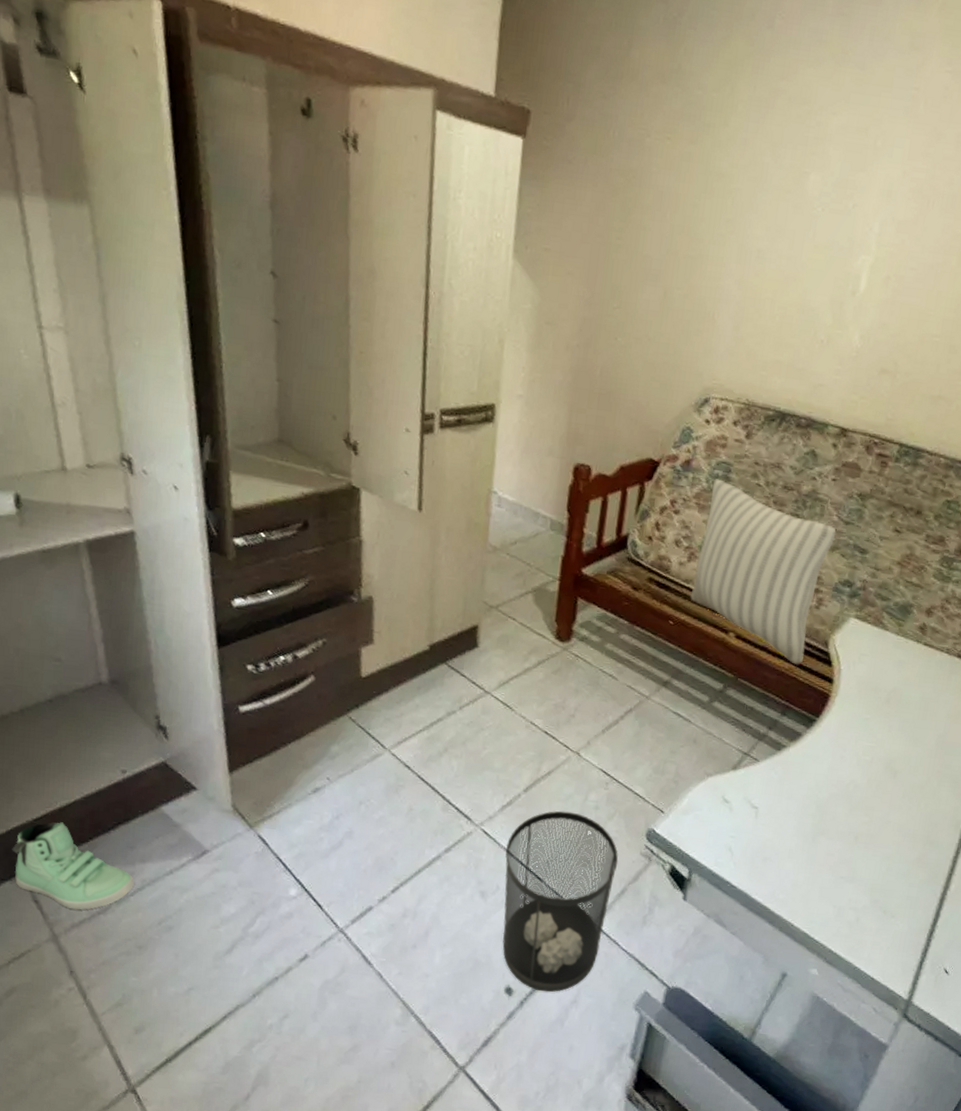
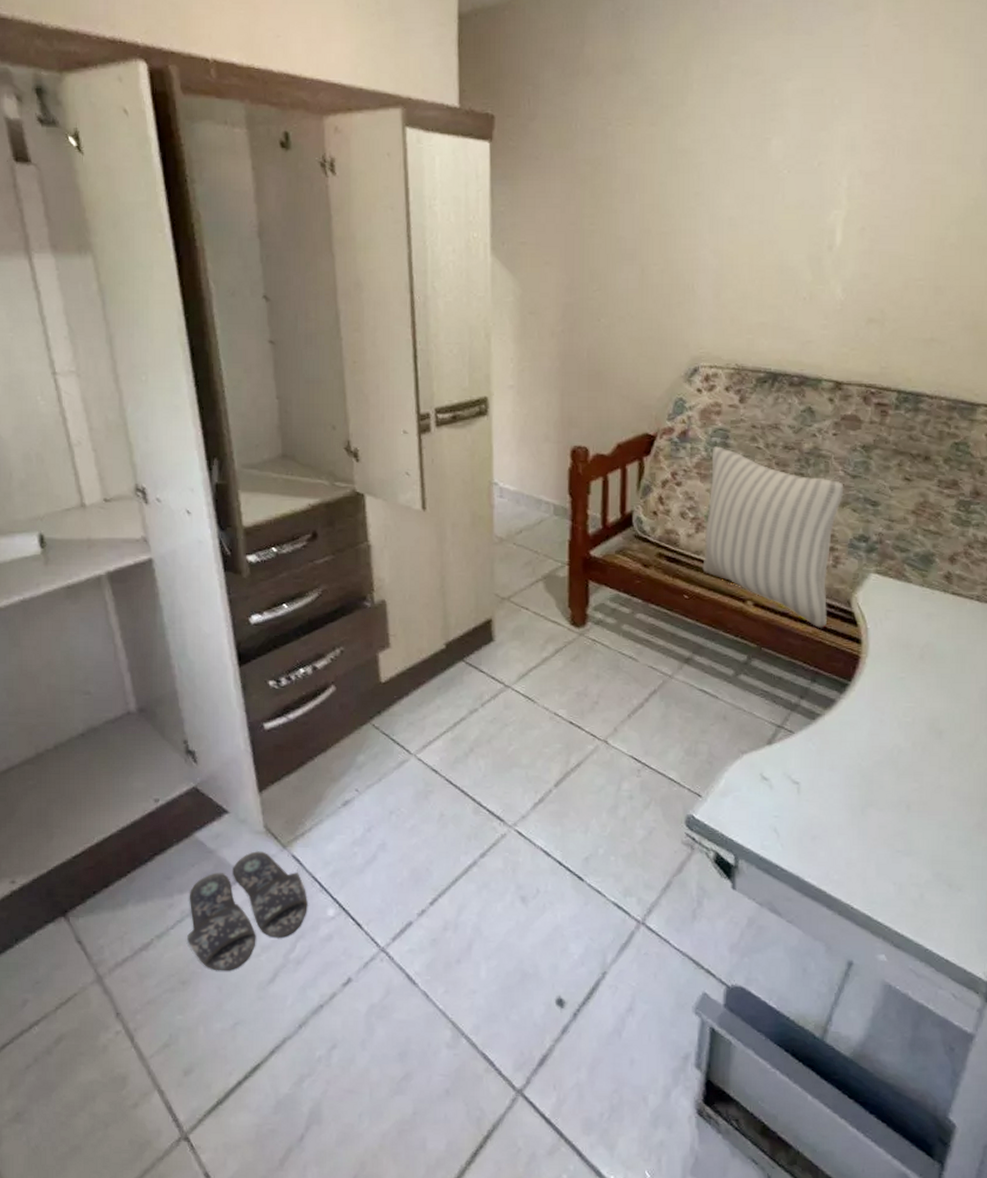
sneaker: present [12,822,135,910] -> none [53,858,175,948]
slippers: none [147,828,271,940] -> present [187,851,308,972]
waste bin: present [502,810,619,993] -> none [543,803,660,1001]

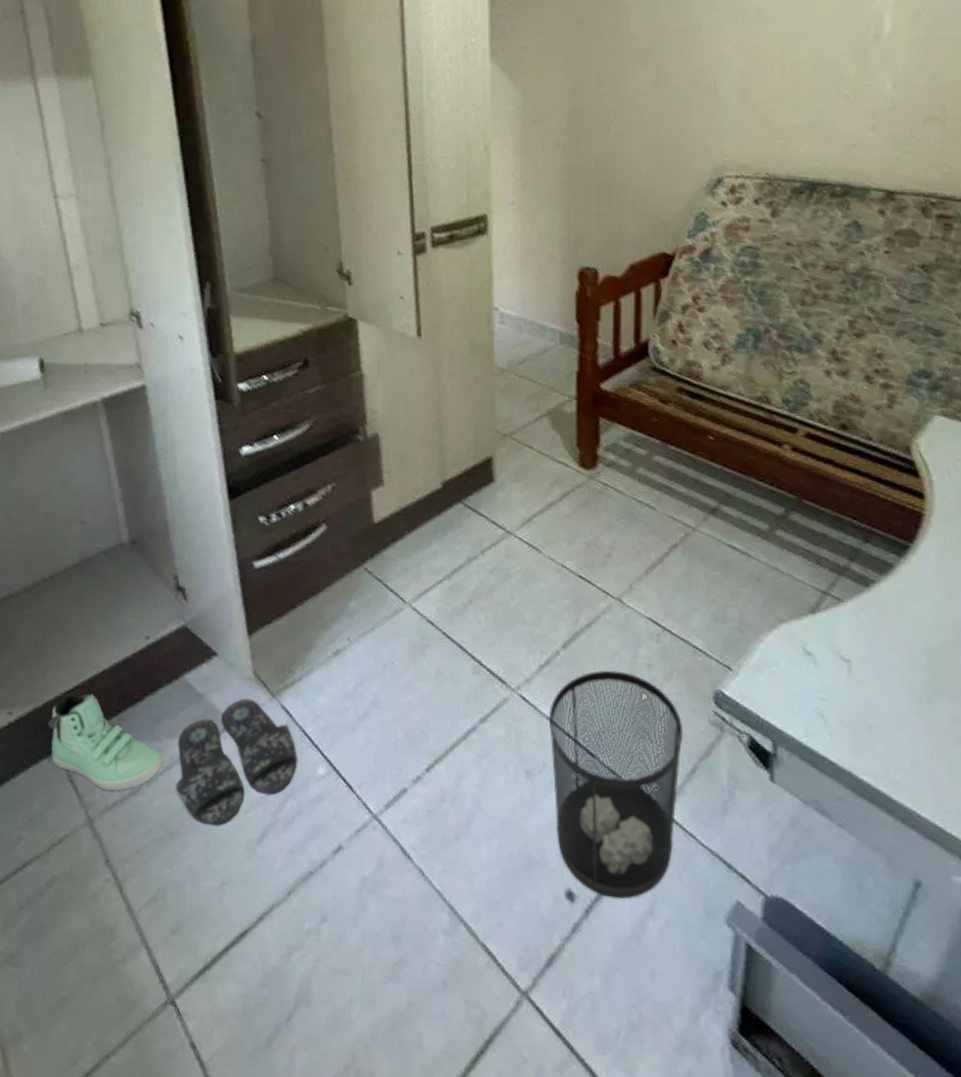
sneaker: none [53,858,175,948] -> present [48,694,164,791]
waste bin: none [543,803,660,1001] -> present [549,670,684,899]
pillow: present [702,446,844,629] -> none [730,267,900,480]

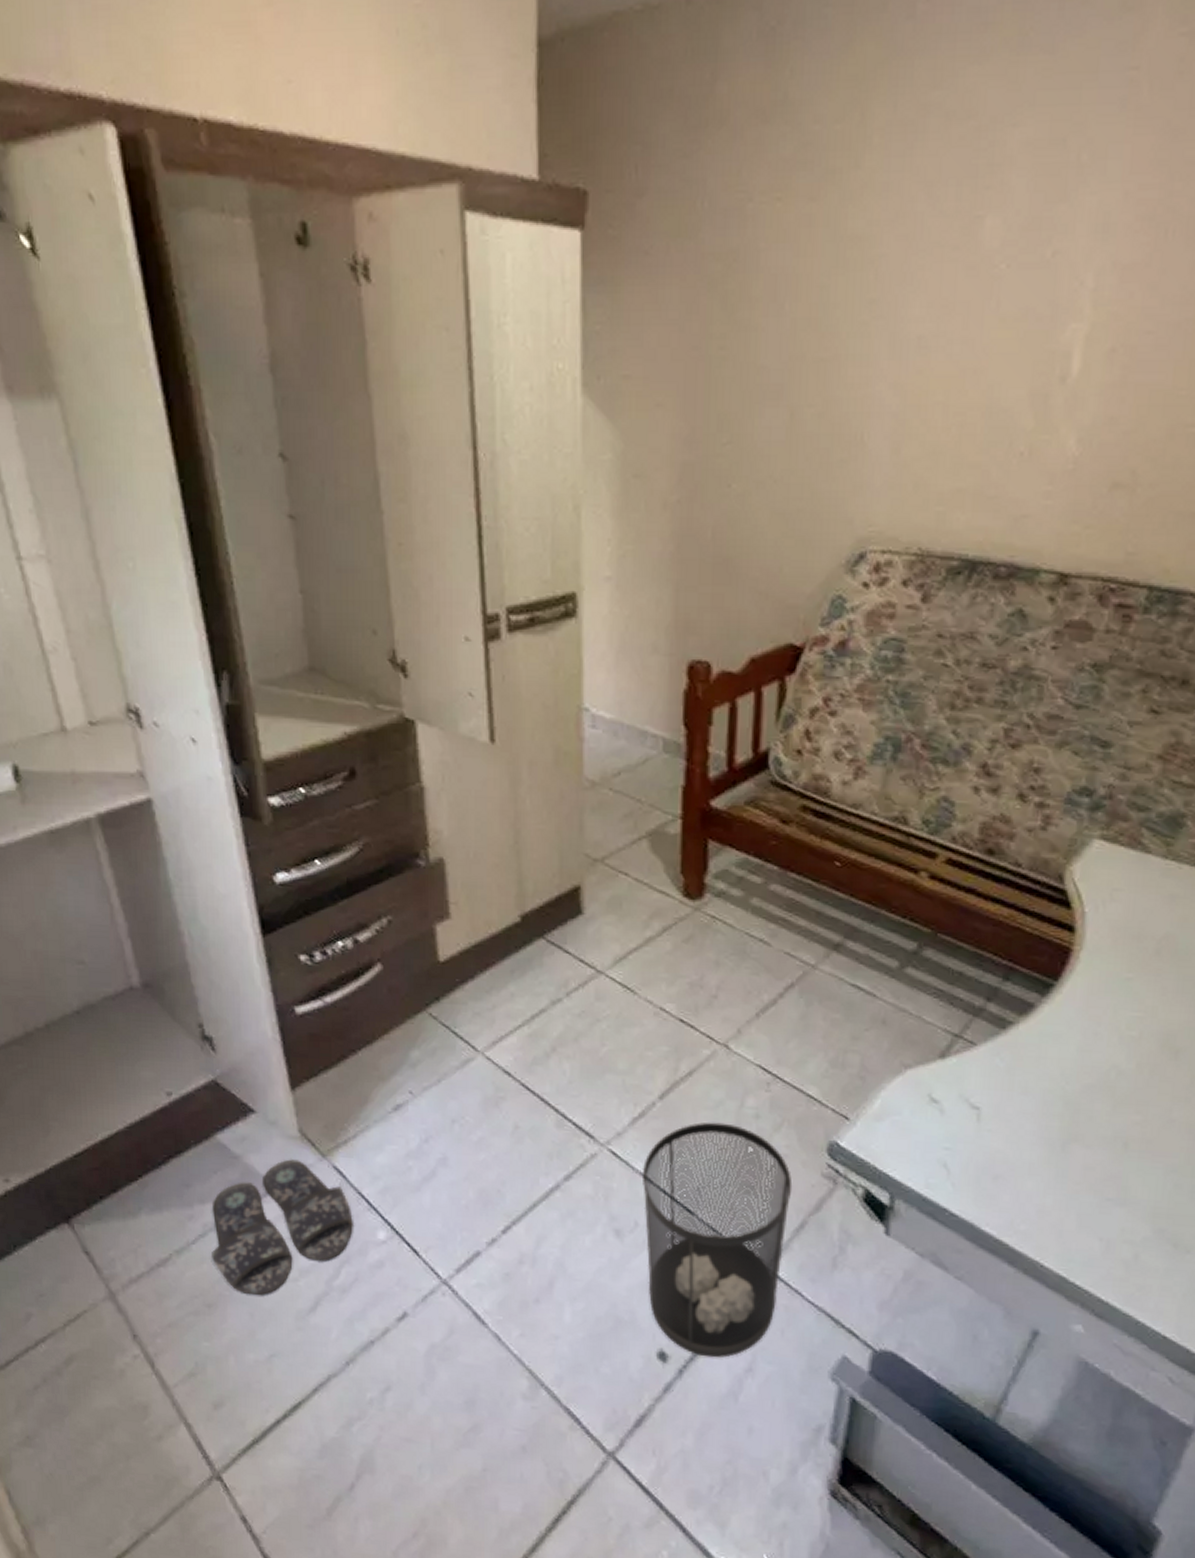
sneaker: present [48,694,164,791] -> none [53,1157,196,1262]

